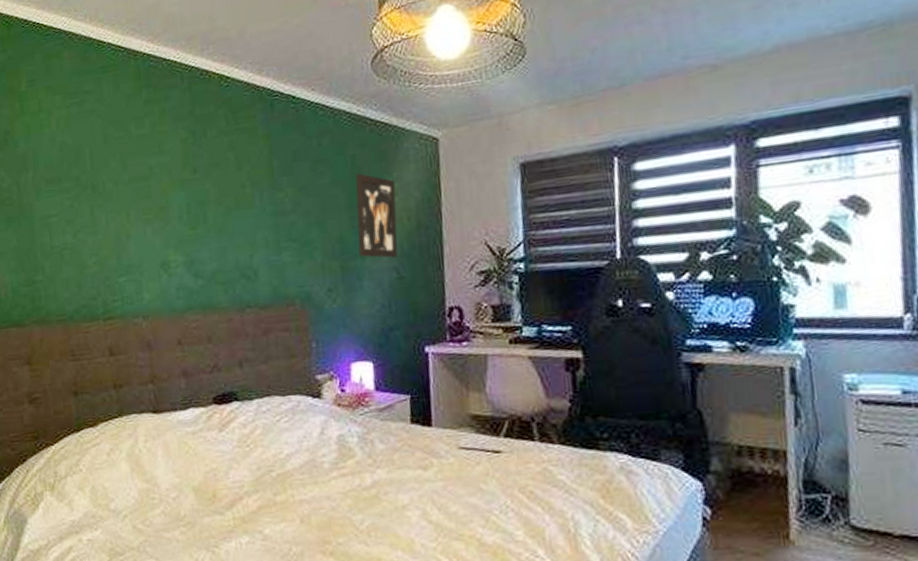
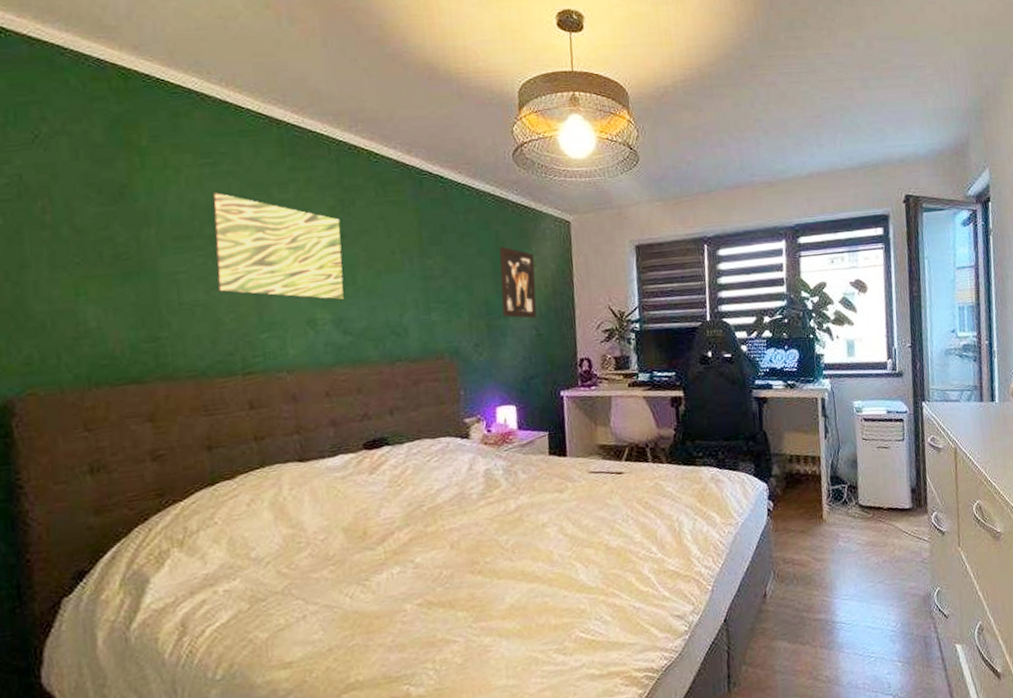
wall art: none [78,132,195,240] -> present [212,192,344,300]

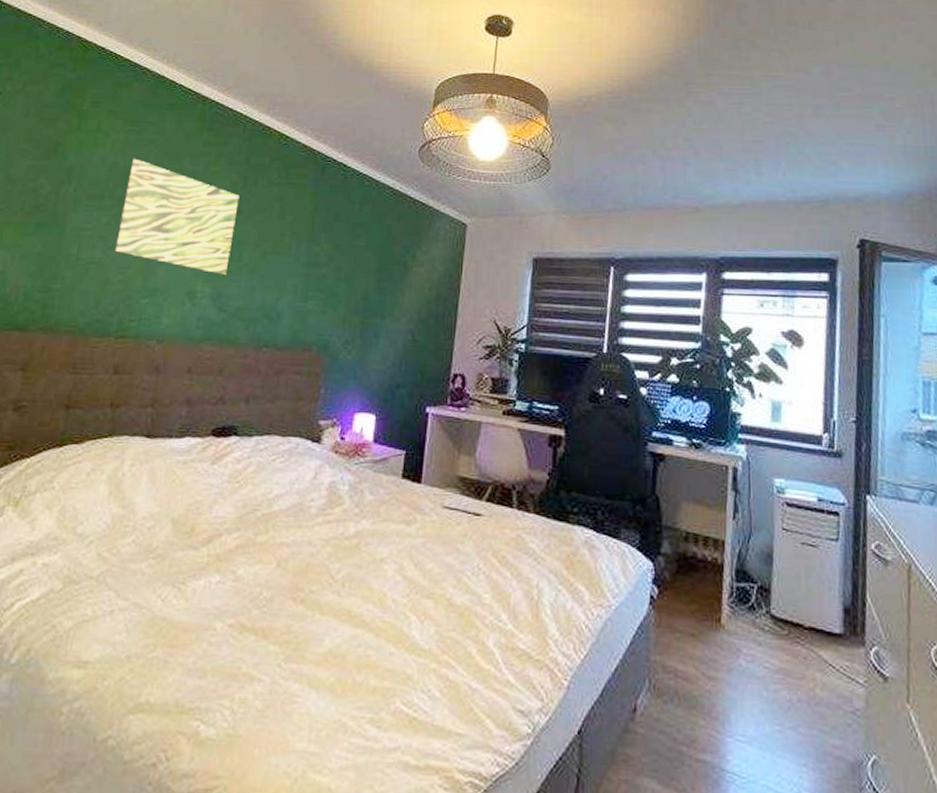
wall art: present [499,246,537,319] -> none [379,242,423,322]

